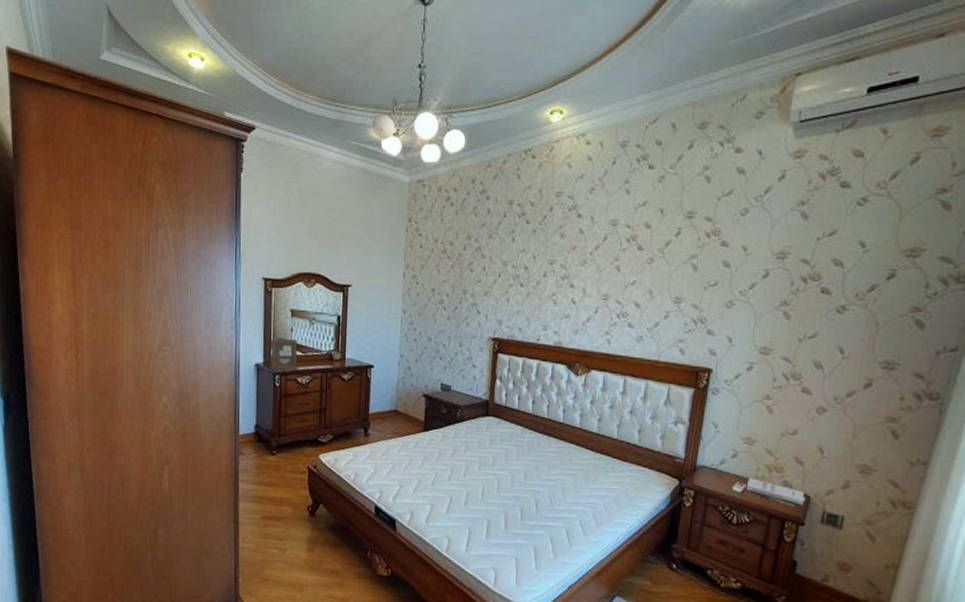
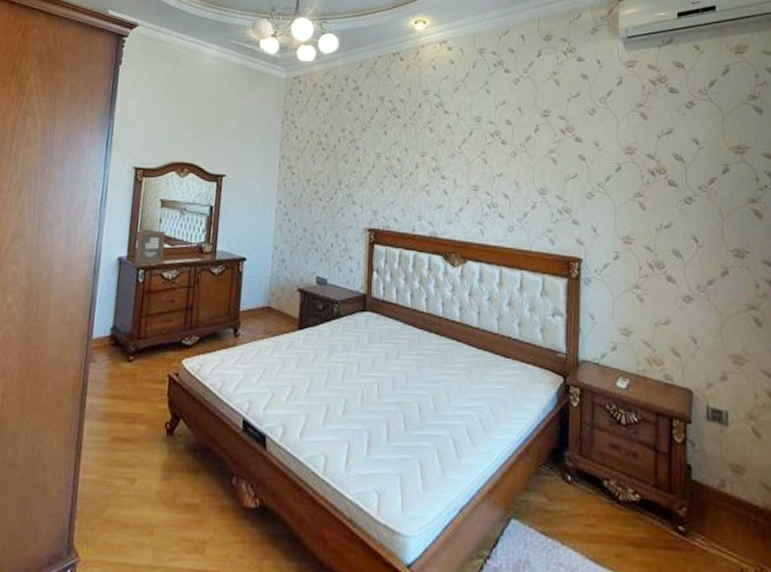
books: present [746,478,806,507] -> none [629,372,688,403]

